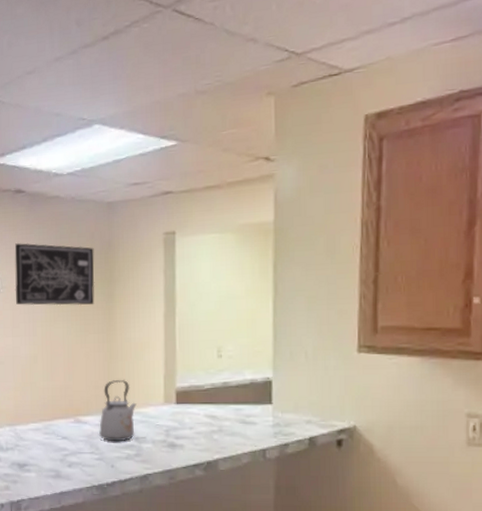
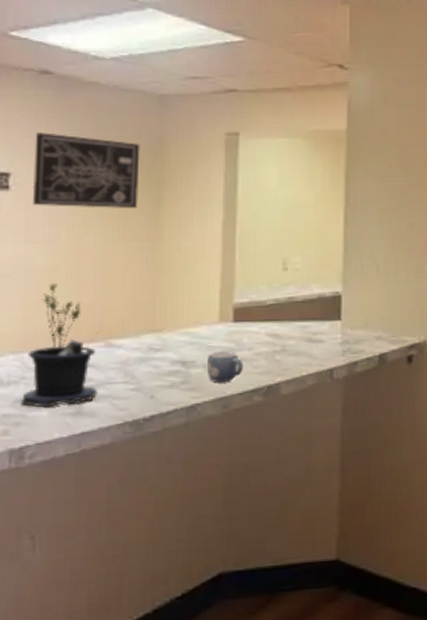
potted plant: none [16,369,71,470] -> present [20,283,97,408]
kettle: present [98,379,137,442] -> none [135,294,185,368]
mug: none [156,430,186,457] -> present [207,352,244,383]

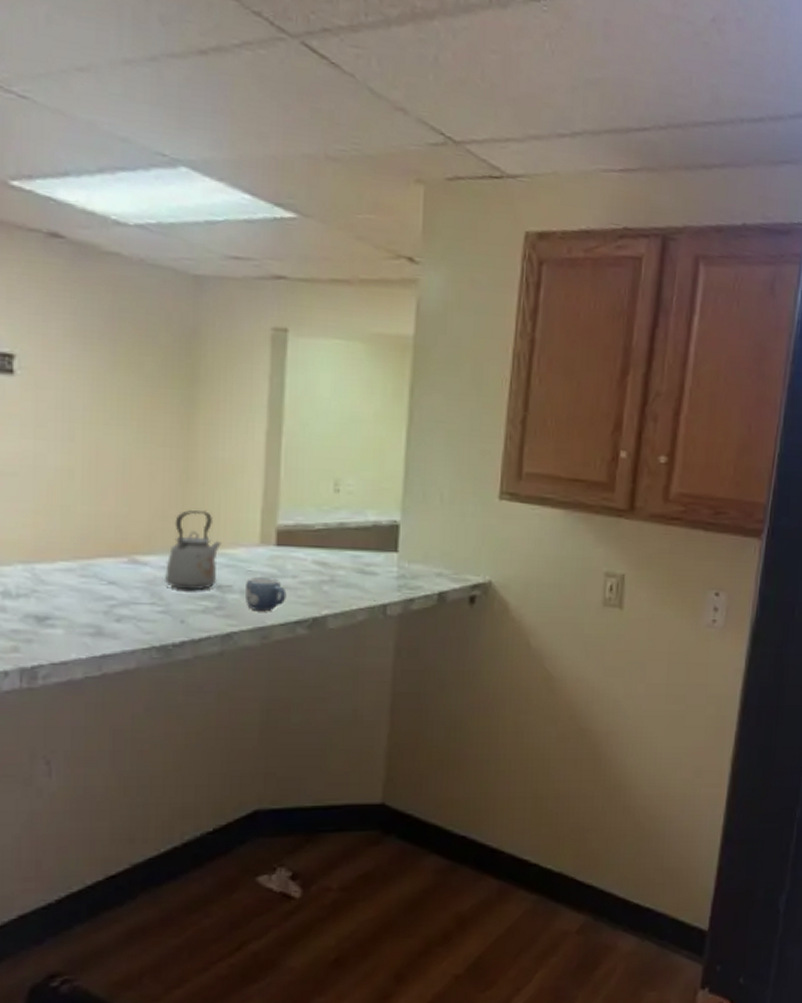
potted plant: present [20,283,97,408] -> none [31,487,120,625]
wall art: present [32,131,140,209] -> none [41,307,170,409]
kettle: none [135,294,185,368] -> present [164,510,221,591]

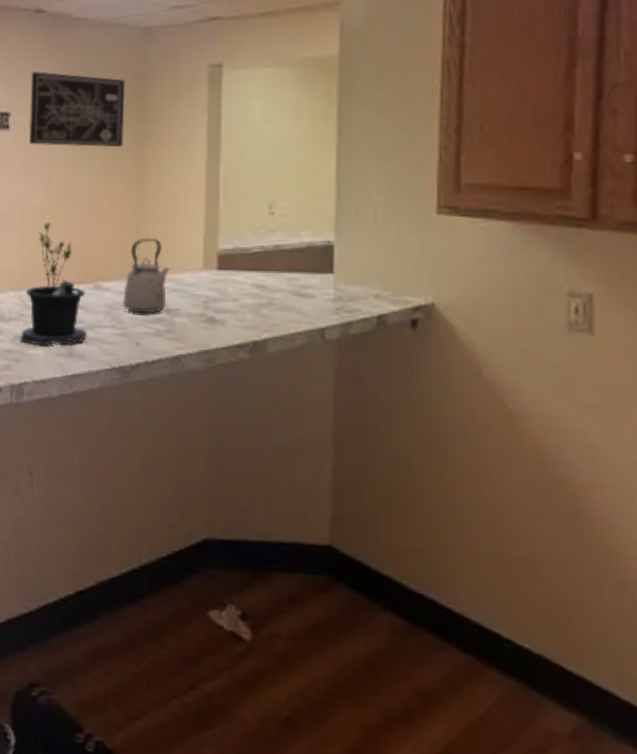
potted plant: none [31,487,120,625] -> present [19,223,87,346]
wall art: none [41,307,170,409] -> present [29,70,125,148]
mug: present [245,577,287,612] -> none [192,301,228,335]

